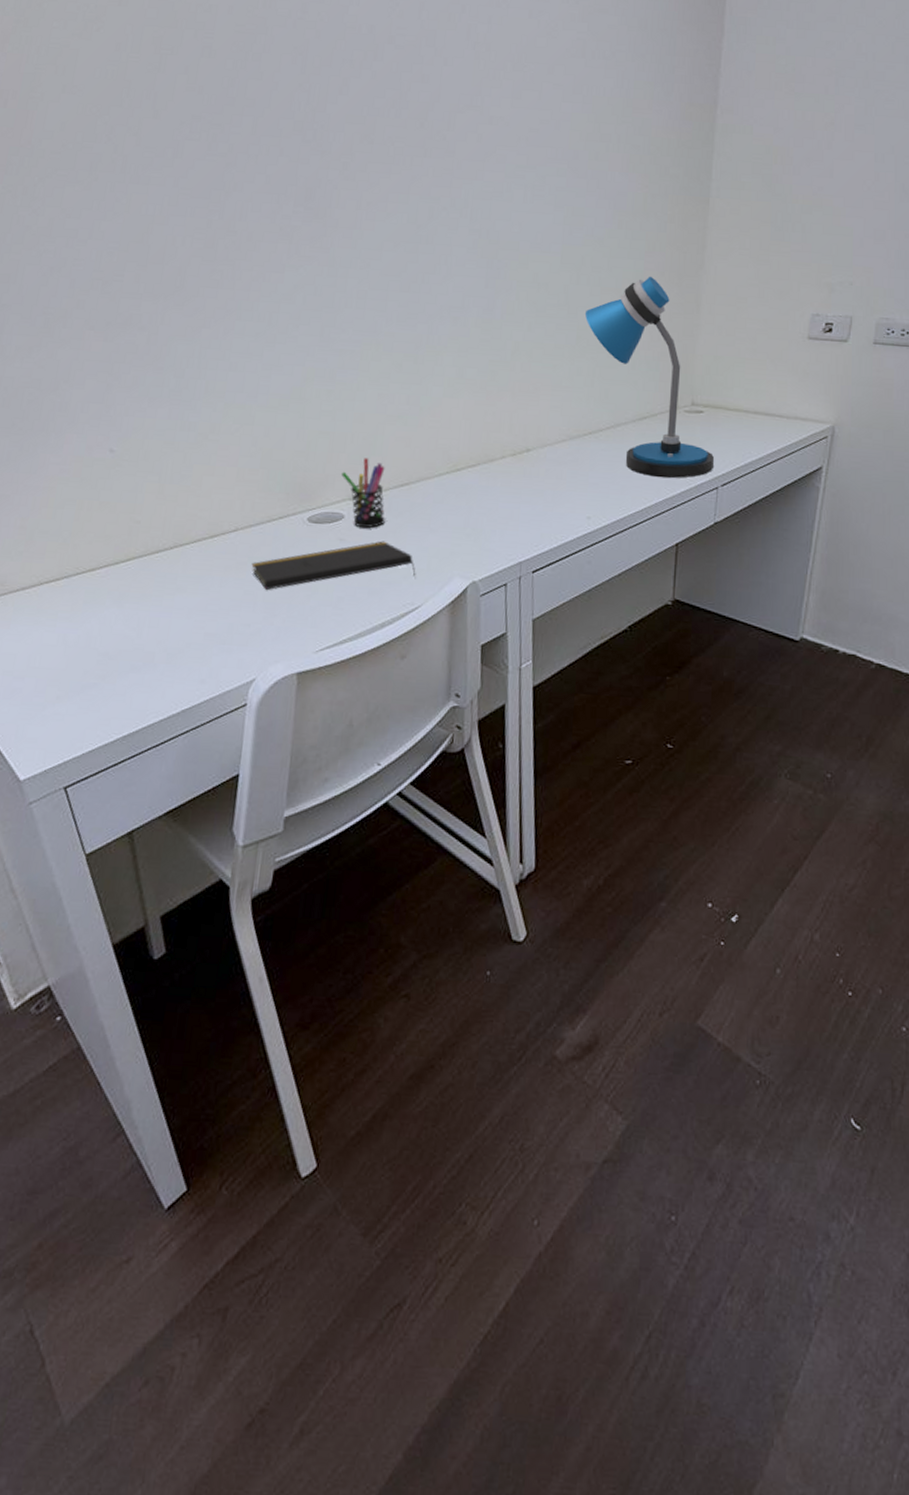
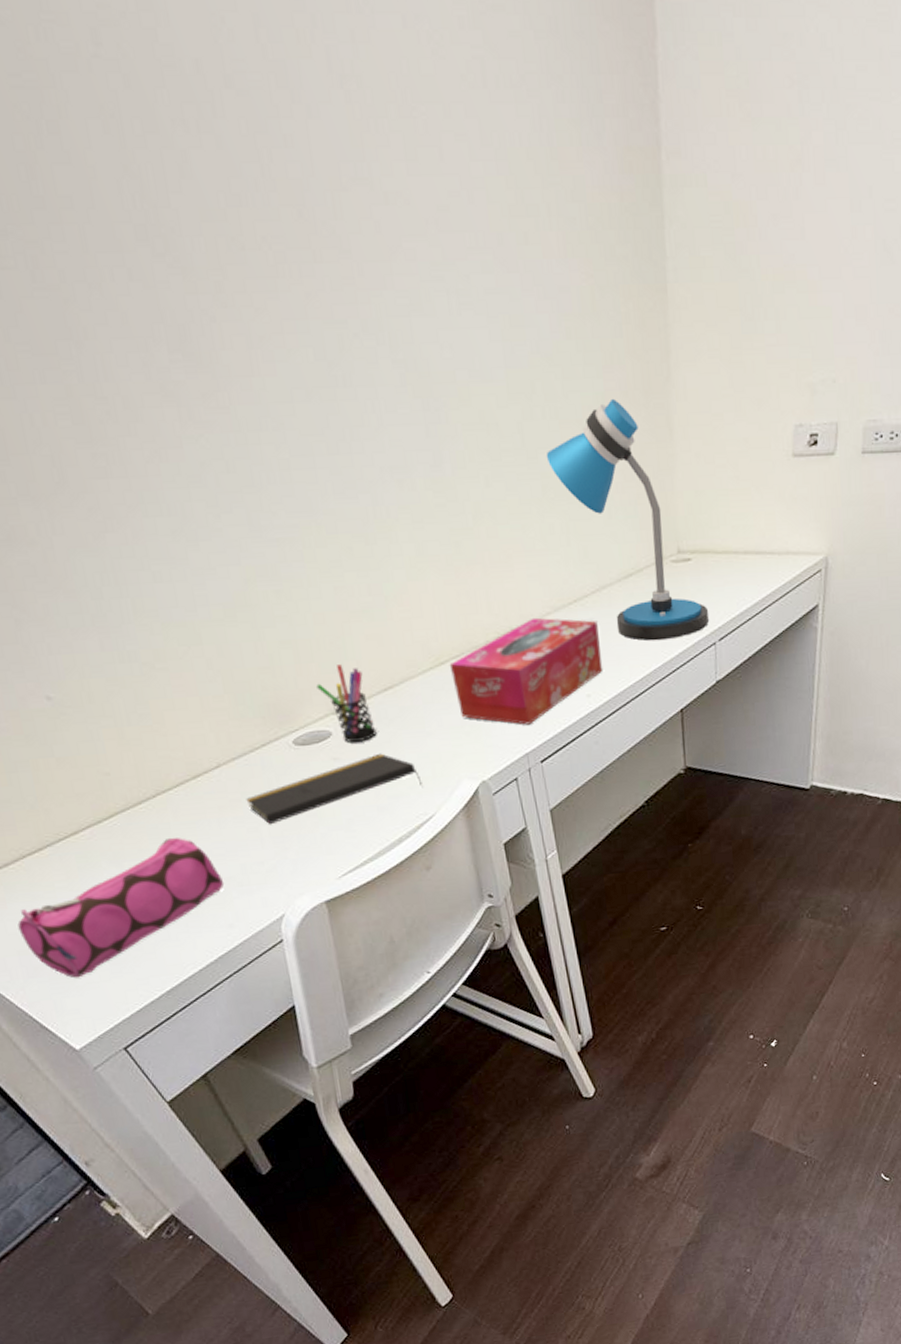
pencil case: none [11,588,209,707] -> present [17,838,225,978]
tissue box: none [464,442,608,536] -> present [449,617,603,725]

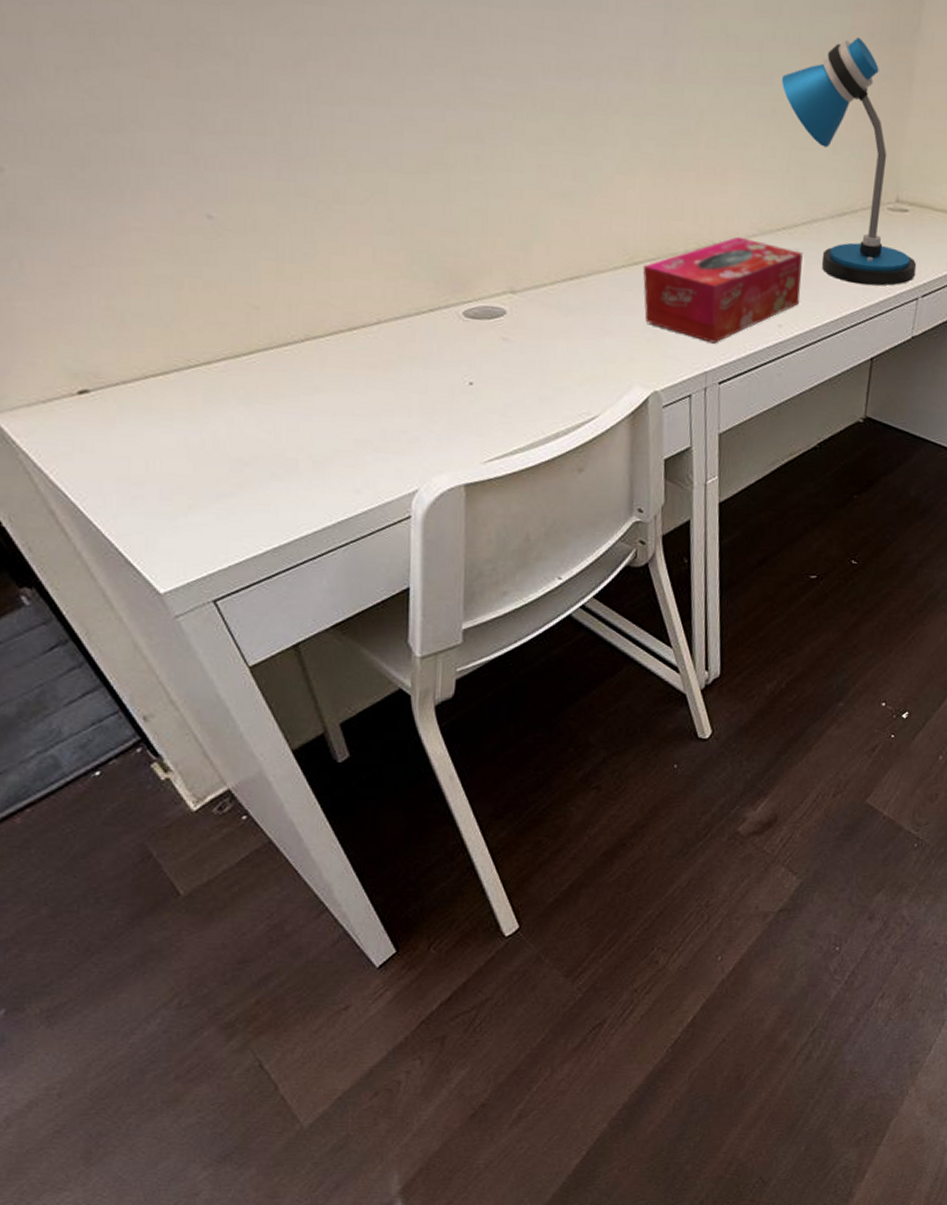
pencil case: present [17,838,225,978] -> none [123,388,360,517]
notepad: present [246,753,423,825] -> none [401,342,592,395]
pen holder: present [316,664,377,743] -> none [500,243,554,327]

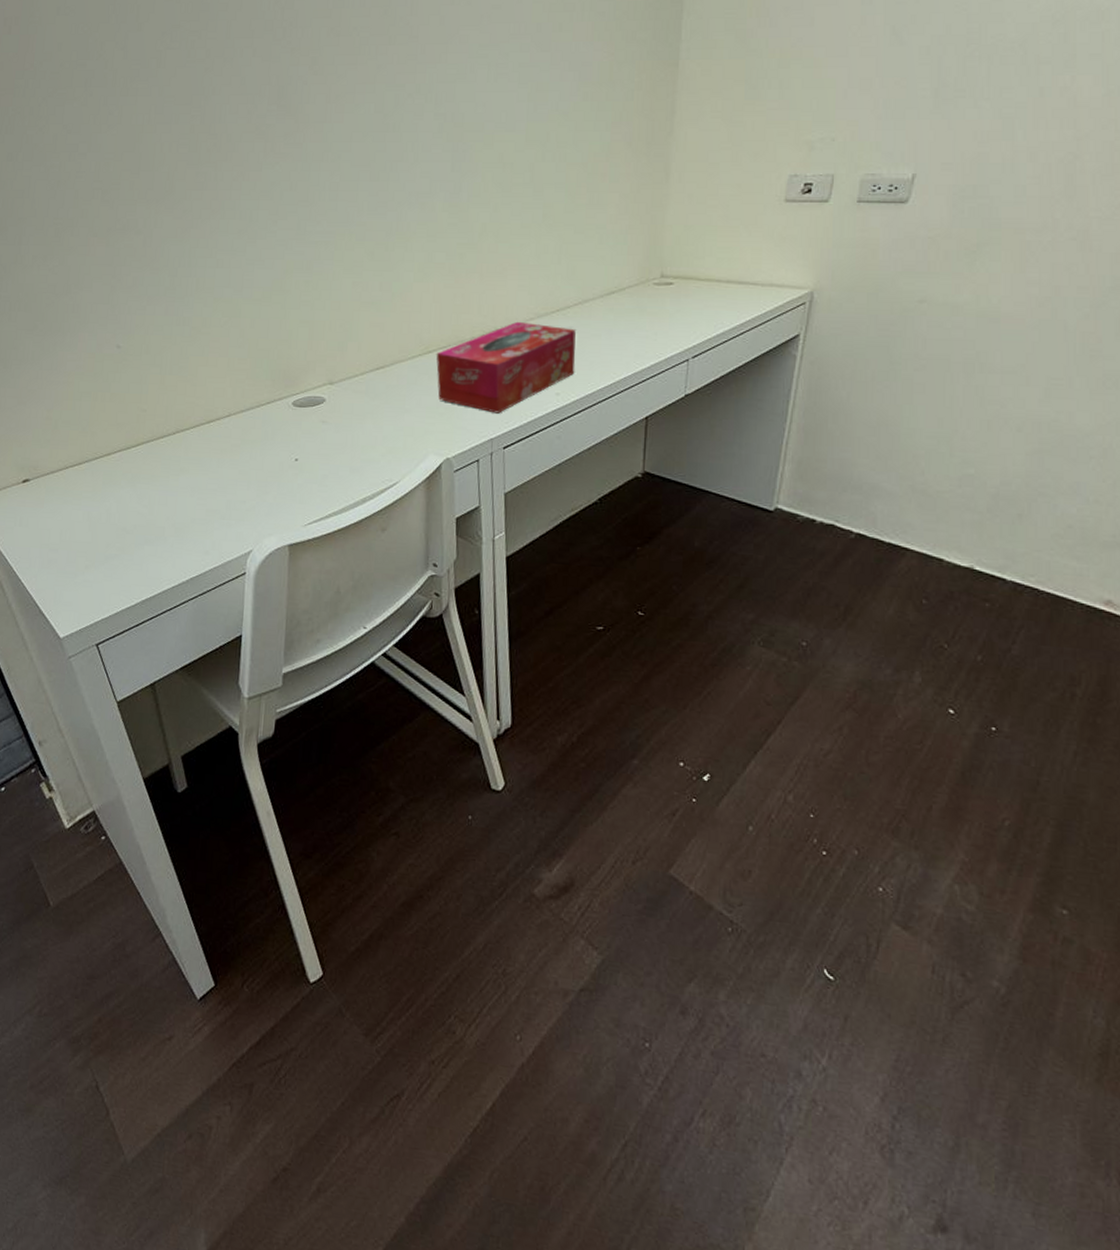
desk lamp: present [781,36,917,286] -> none [550,147,685,353]

